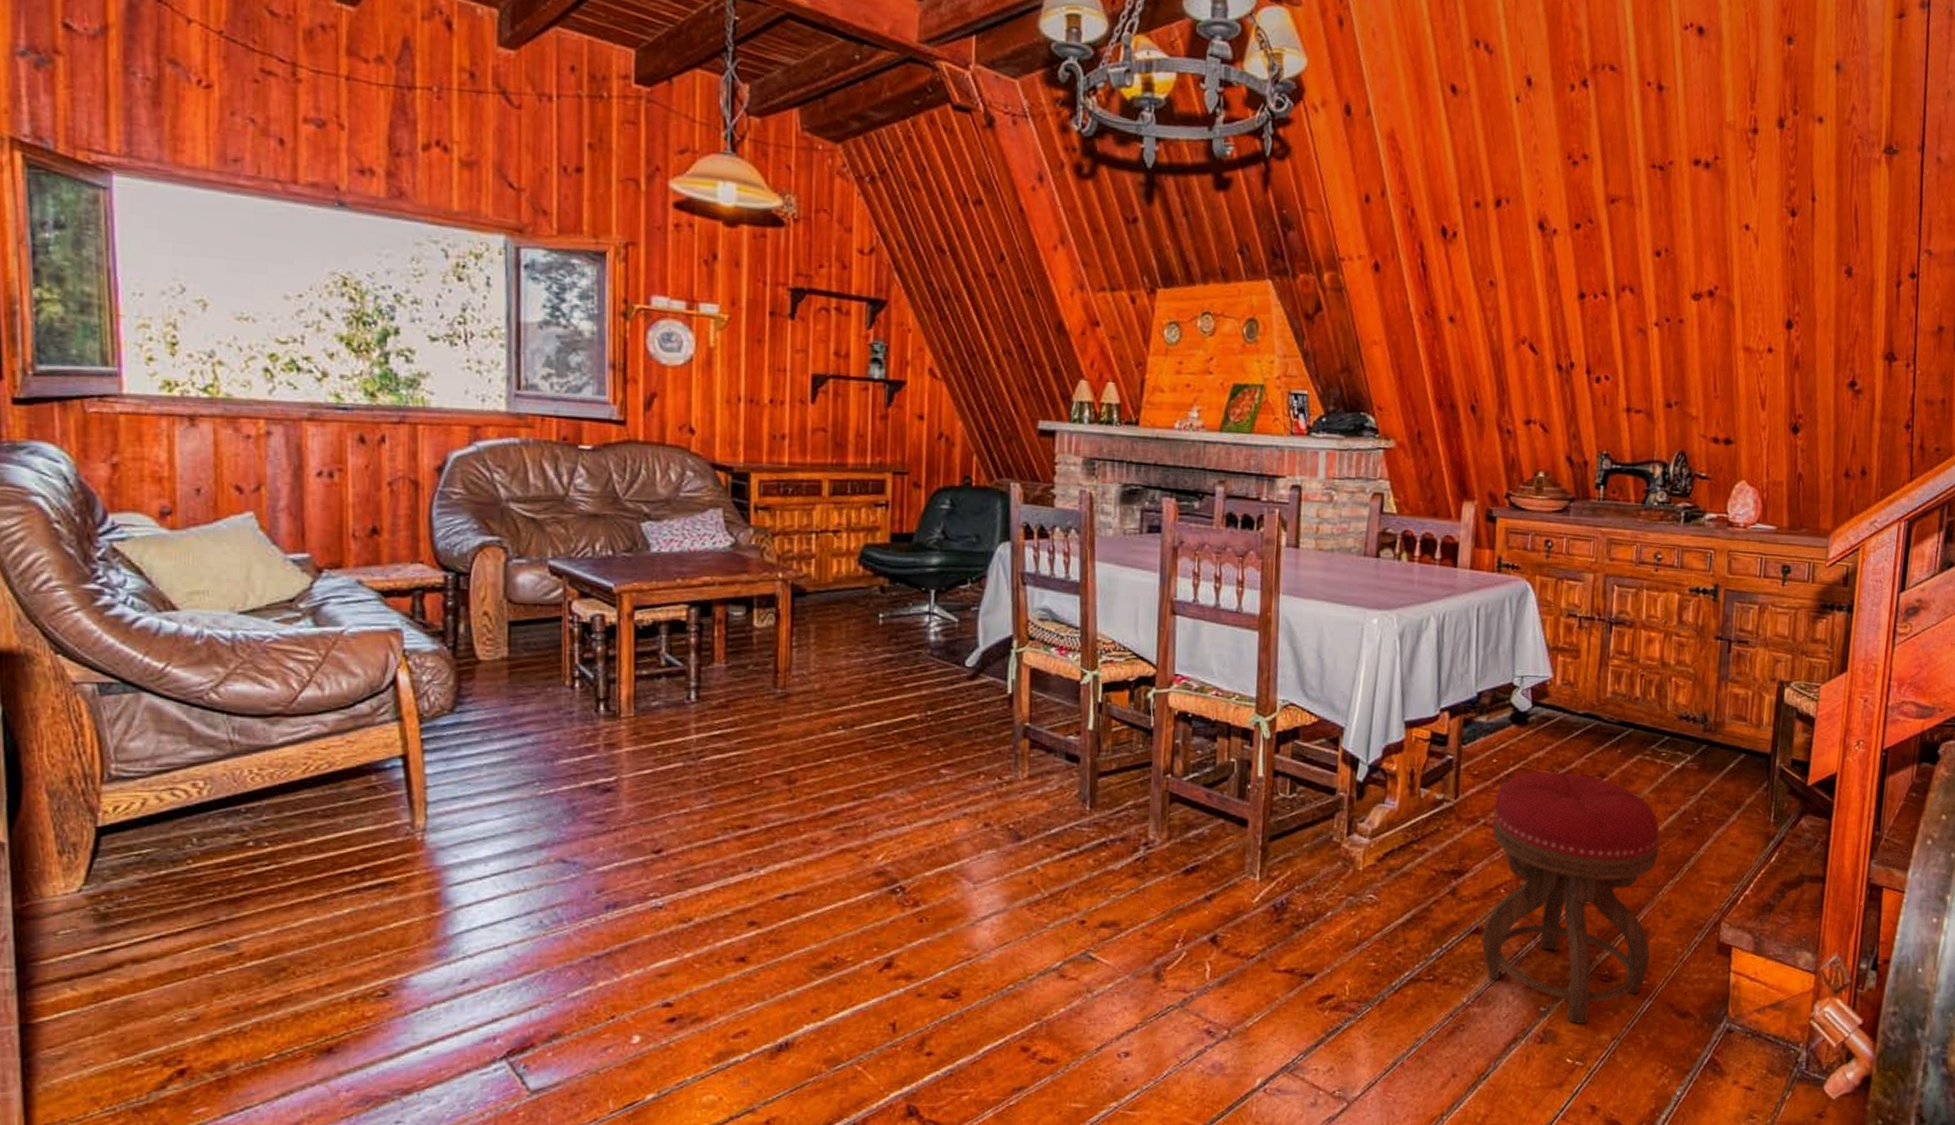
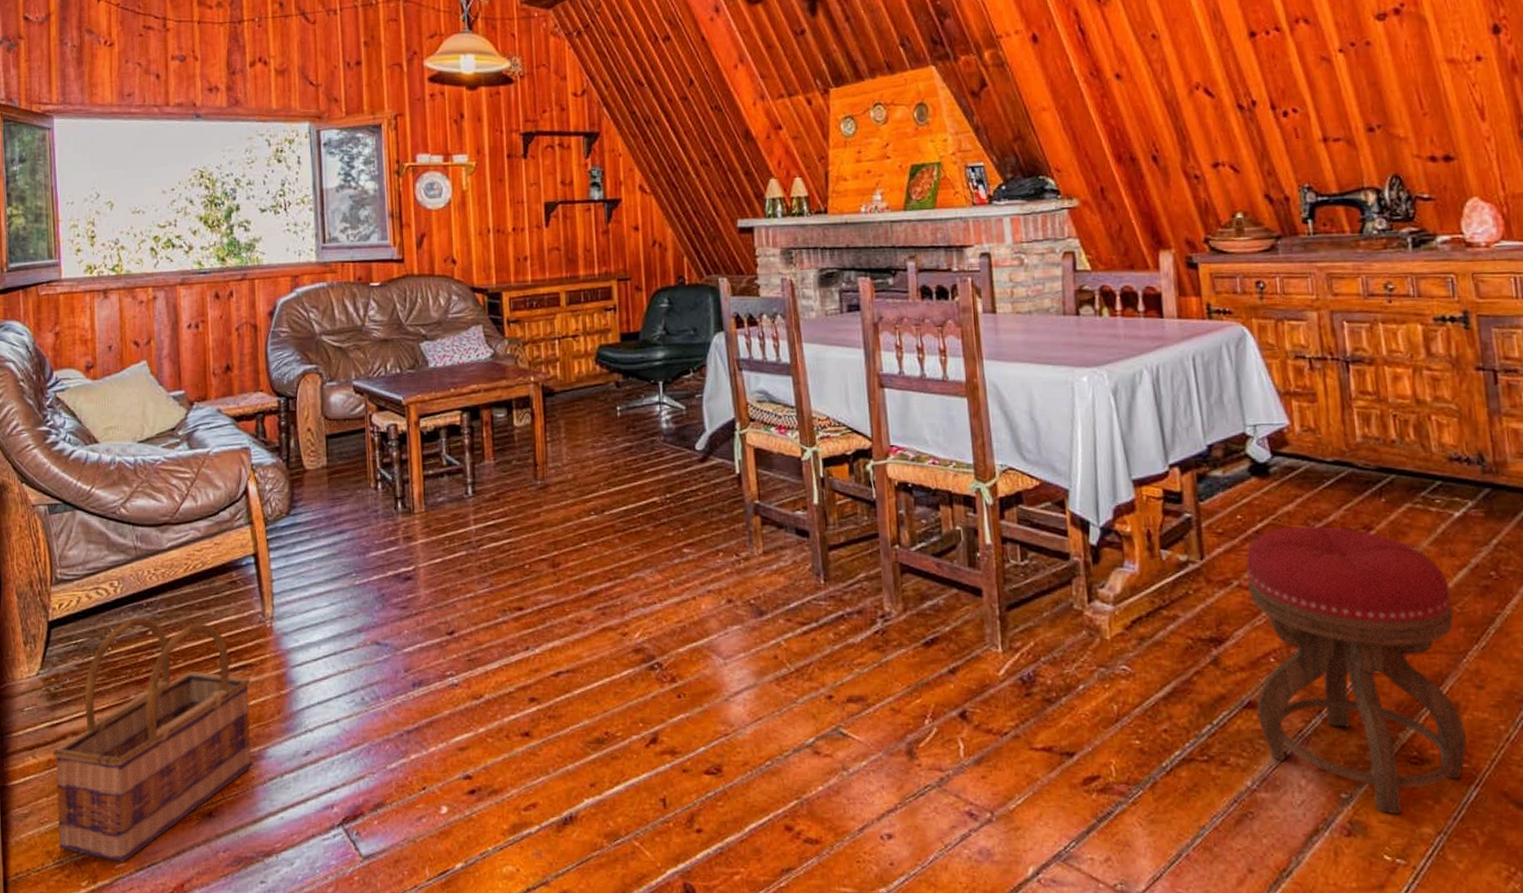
basket: none [102,824,392,1107] -> present [53,617,252,862]

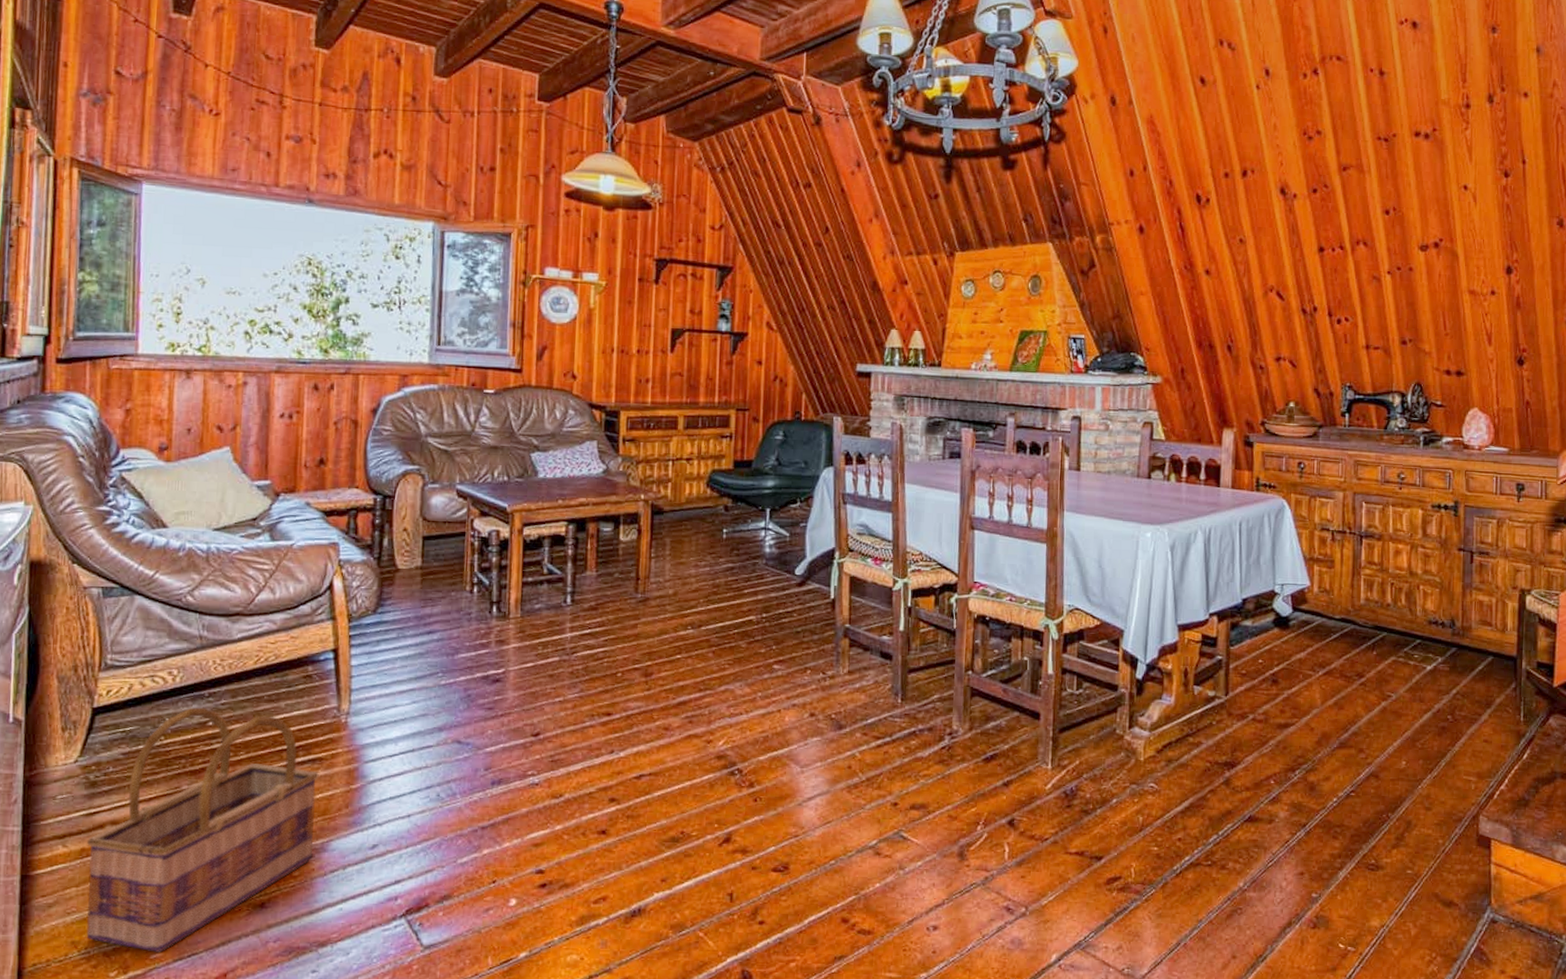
stool: present [1245,525,1468,815] -> none [1255,670,1417,911]

